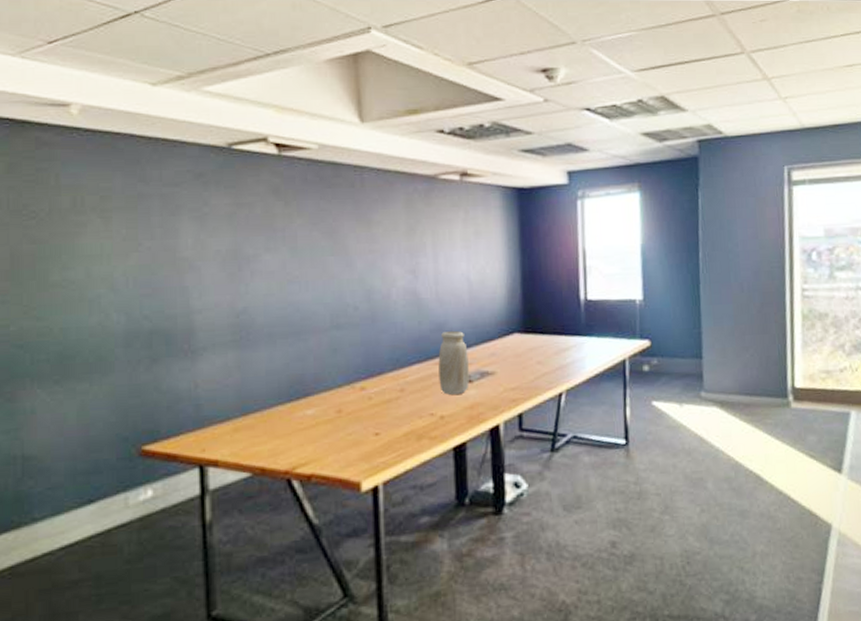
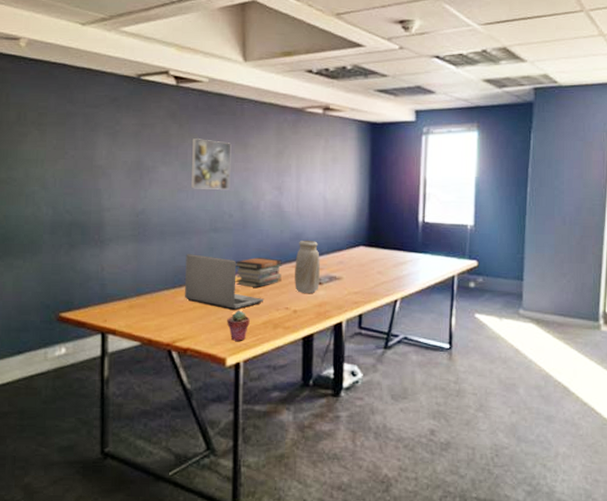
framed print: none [301,217,353,279] -> present [190,138,232,191]
laptop: none [303,358,404,423] -> present [185,254,265,311]
potted succulent: none [359,421,388,460] -> present [227,310,250,341]
book stack: none [366,355,424,393] -> present [236,258,283,287]

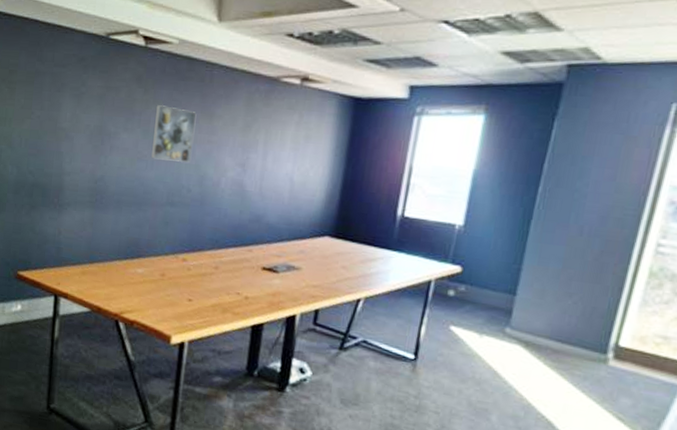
laptop: present [185,254,265,311] -> none [136,226,216,289]
potted succulent: present [227,310,250,341] -> none [175,289,199,321]
book stack: present [236,258,283,287] -> none [188,237,239,269]
vase: present [295,240,320,293] -> none [249,223,280,281]

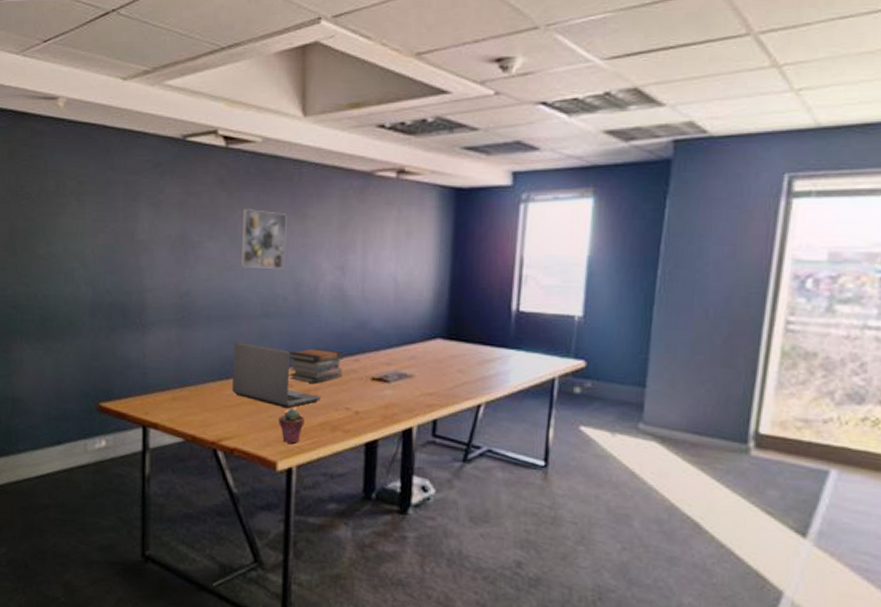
laptop: none [136,226,216,289] -> present [232,342,322,409]
potted succulent: none [175,289,199,321] -> present [279,408,305,444]
book stack: none [188,237,239,269] -> present [289,348,344,383]

